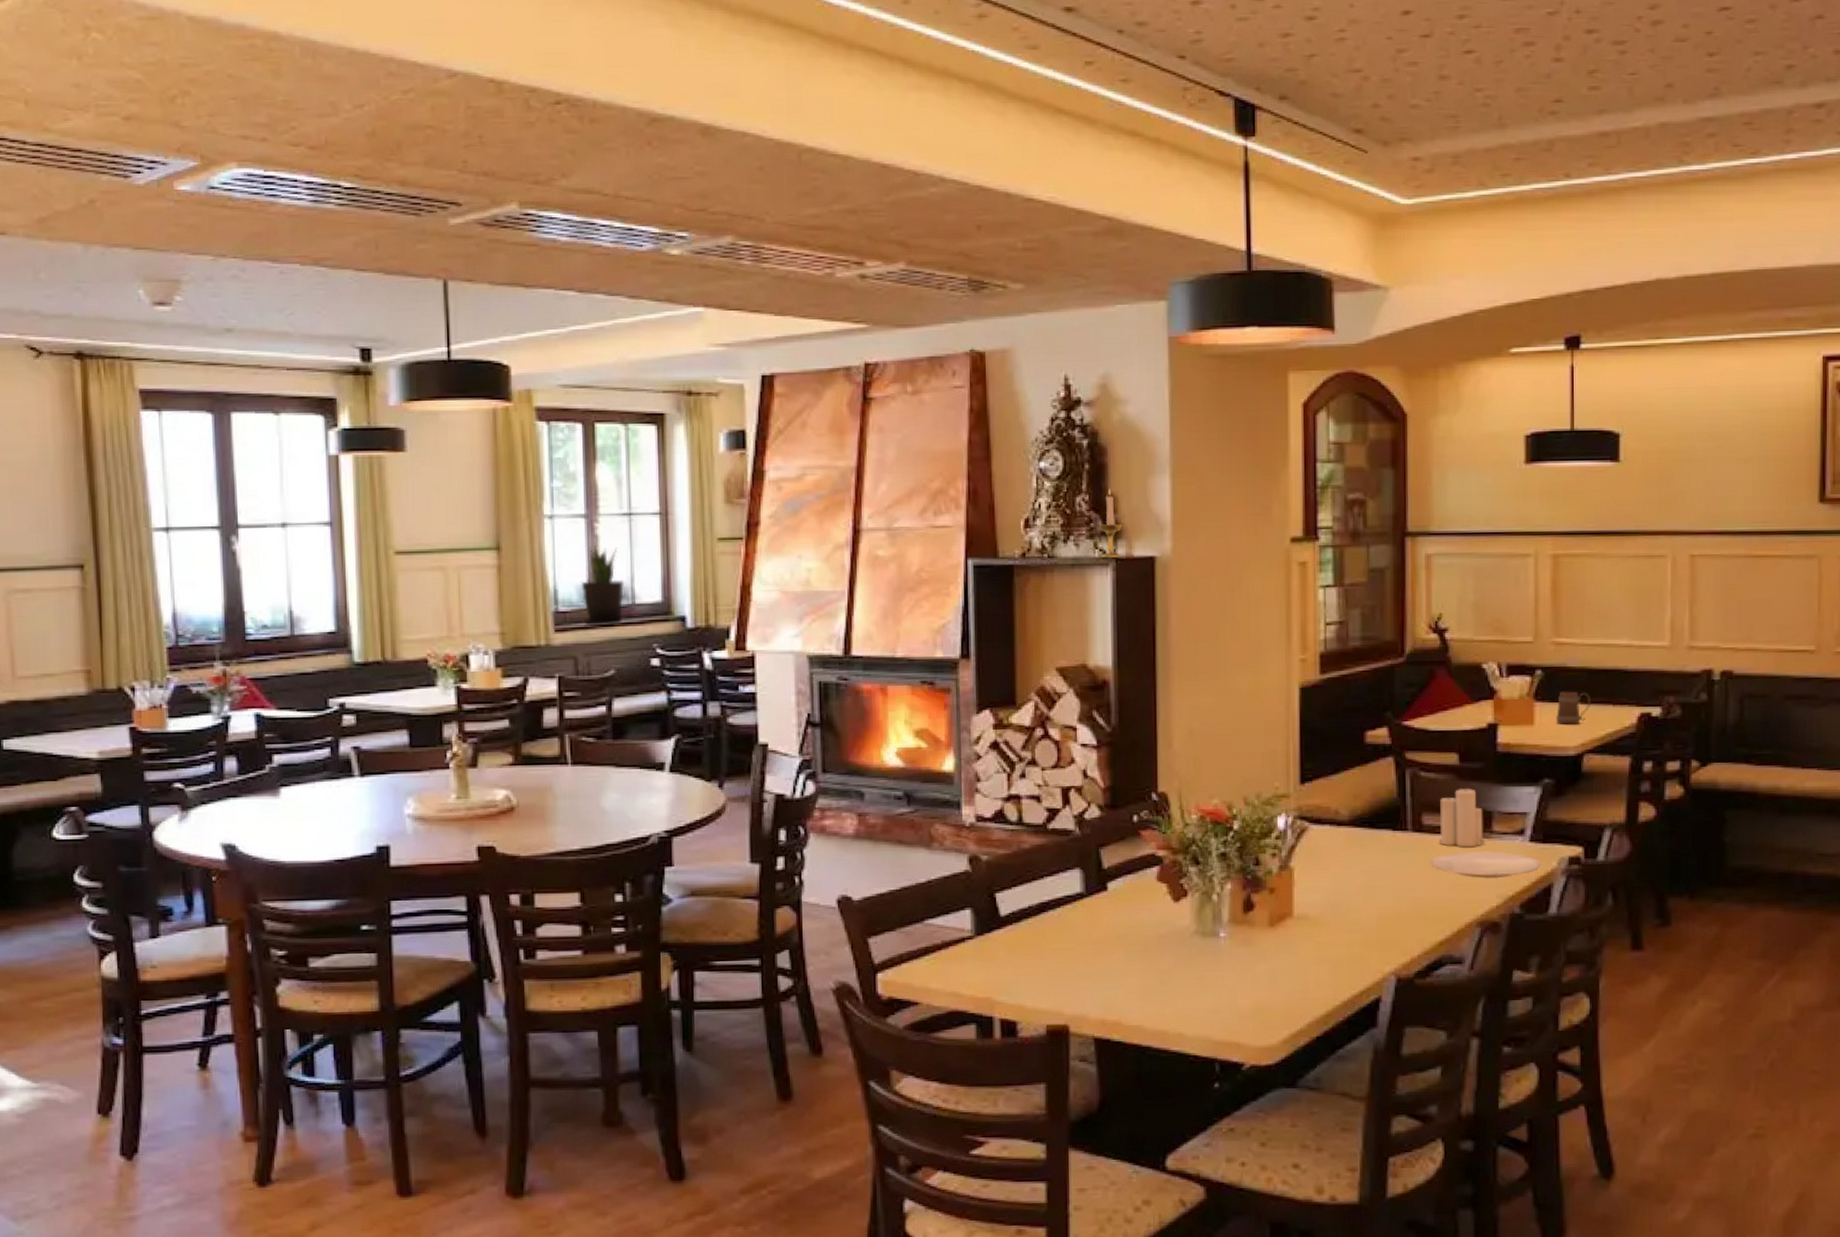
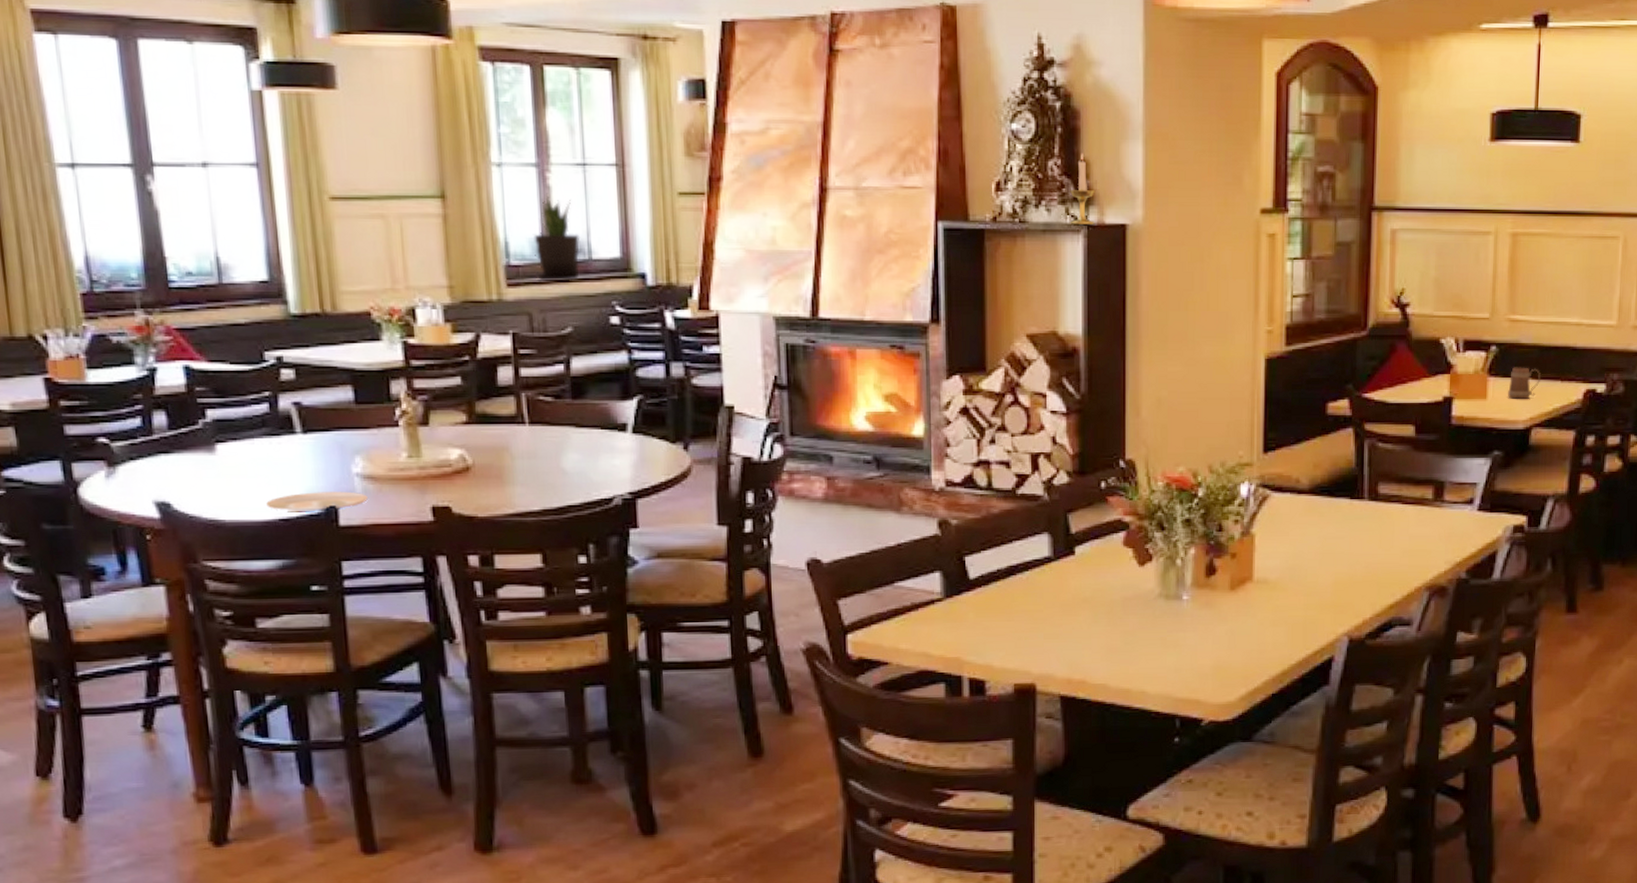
plate: none [324,832,418,853] -> present [266,491,368,512]
plate: present [1429,852,1542,878] -> none [1383,520,1488,545]
candle: present [1438,786,1486,848] -> none [1392,457,1437,516]

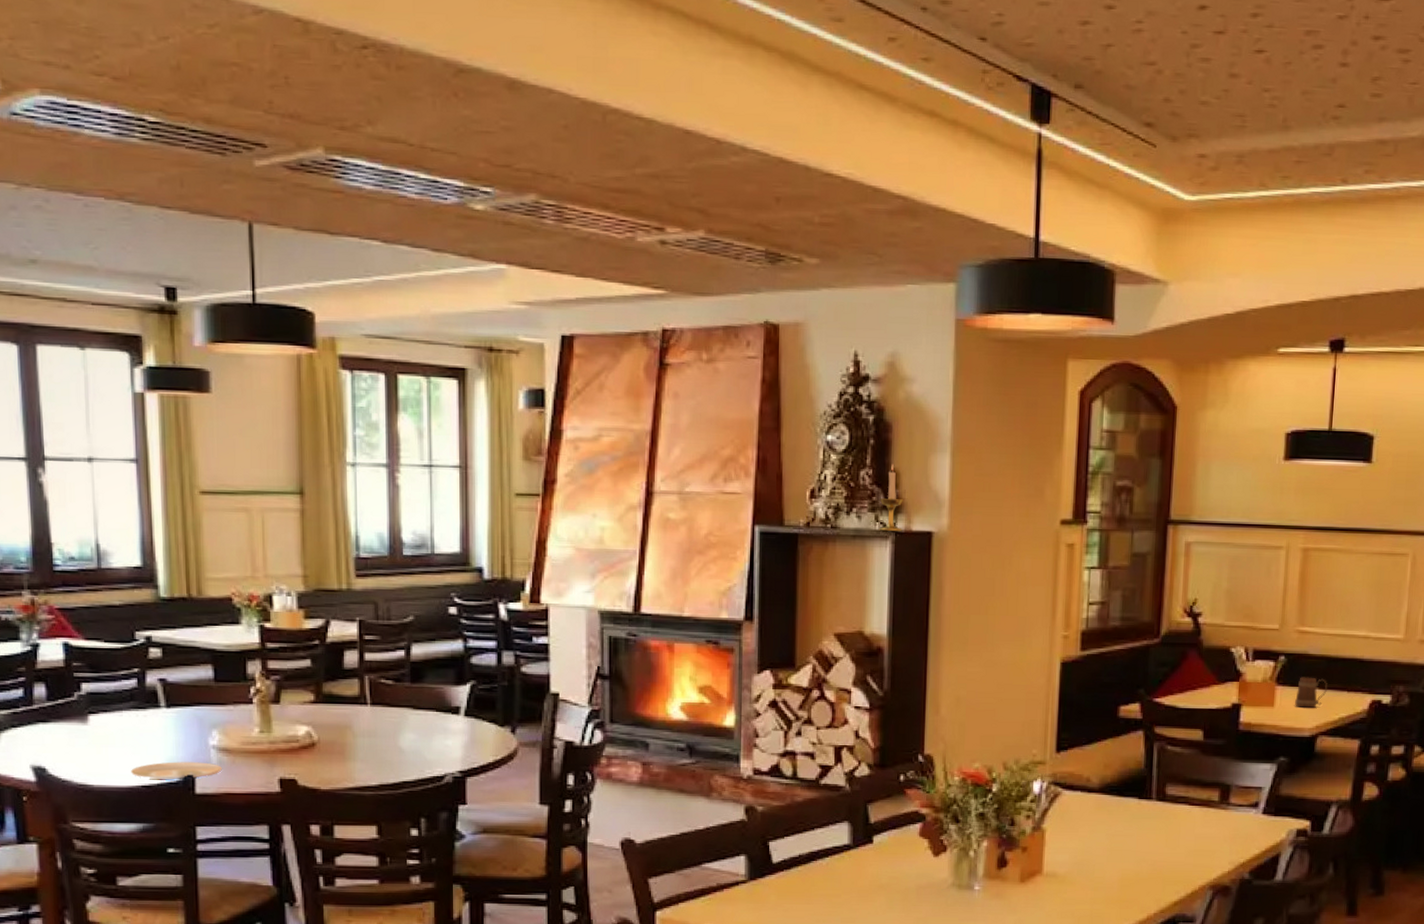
planter: present [533,193,581,281] -> none [382,492,425,573]

